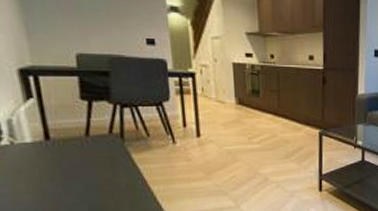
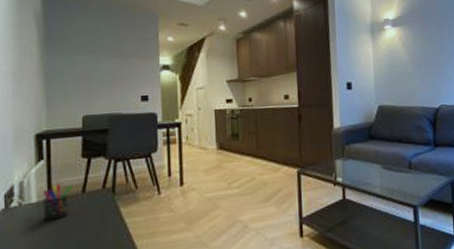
pen holder: none [38,125,75,161] -> present [43,184,74,221]

